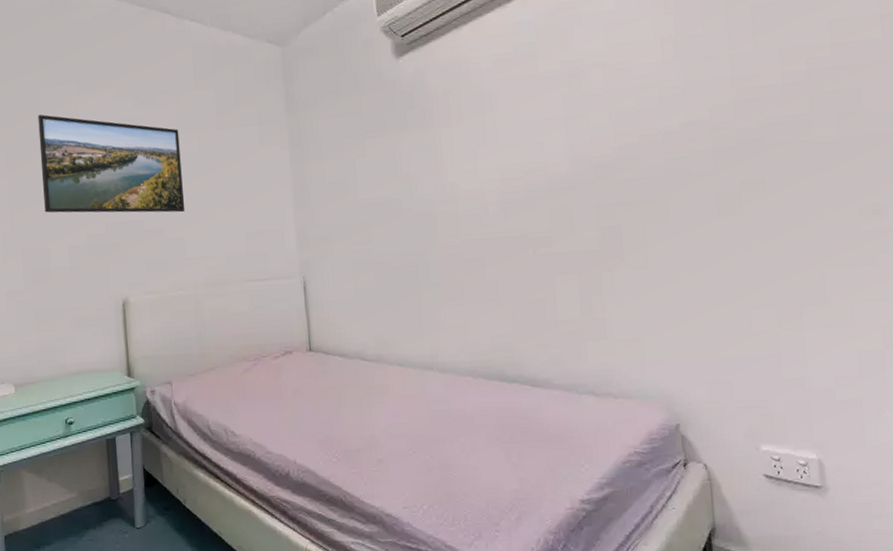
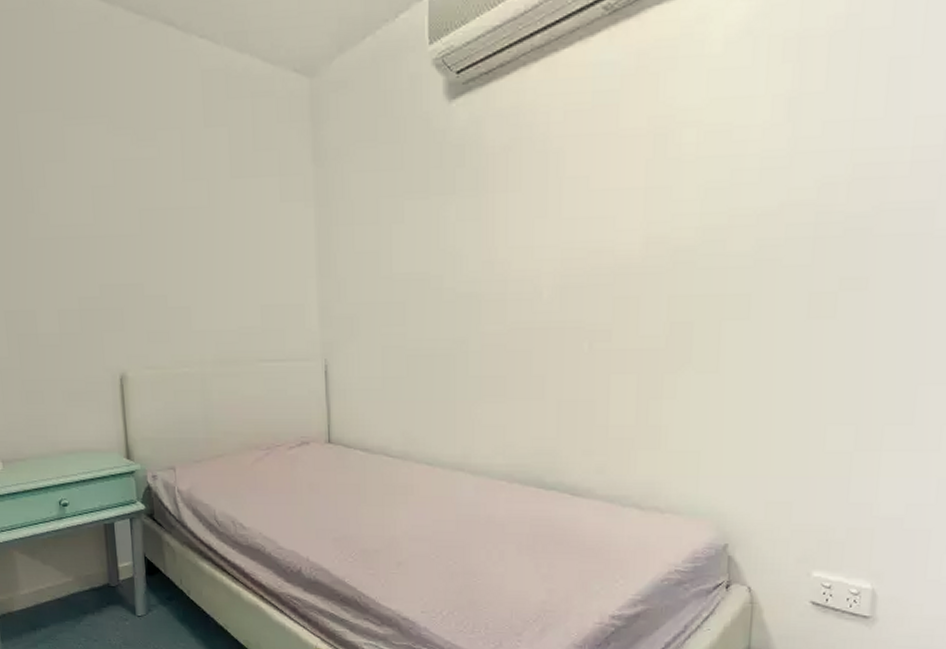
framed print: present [38,114,185,213] -> none [16,147,192,277]

